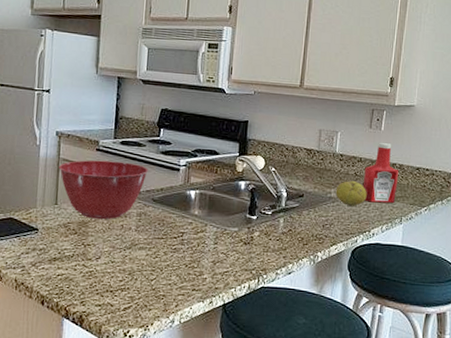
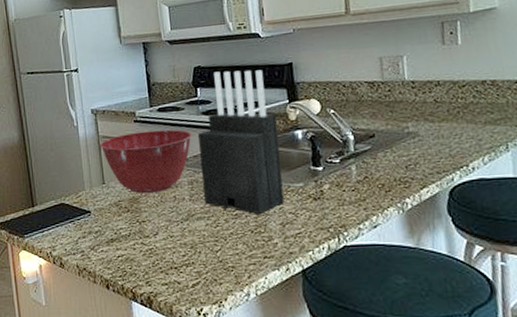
knife block: none [148,116,226,252] -> present [197,70,285,215]
fruit: present [335,180,367,207] -> none [413,108,456,140]
ketchup bottle: present [363,143,398,204] -> none [446,58,495,132]

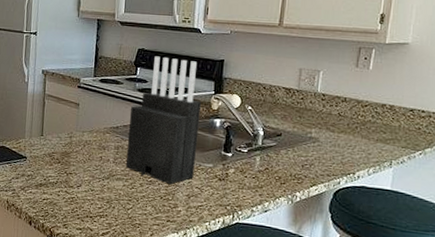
mixing bowl: present [100,129,192,194] -> none [44,96,126,151]

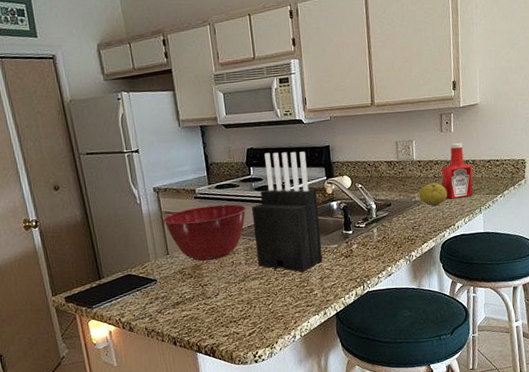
mixing bowl: none [44,96,126,151] -> present [163,204,246,261]
fruit: none [316,120,352,148] -> present [419,182,448,207]
ketchup bottle: none [347,82,388,146] -> present [442,143,473,200]

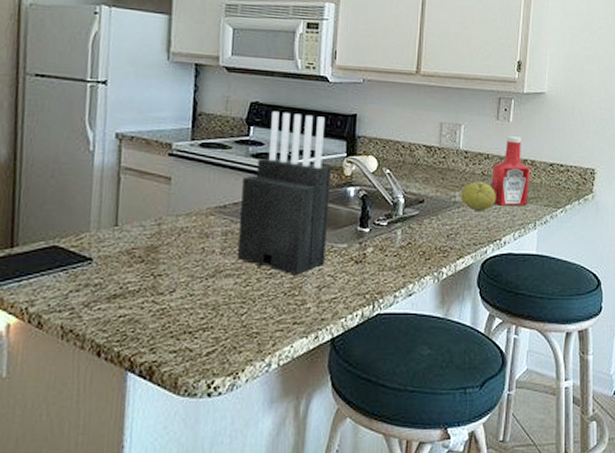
mixing bowl: present [163,204,246,261] -> none [119,167,235,242]

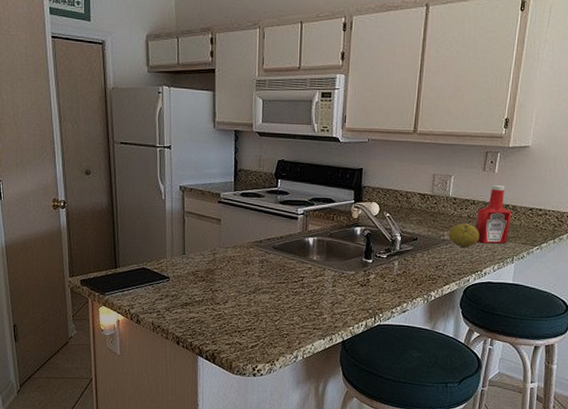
knife block: present [236,111,331,276] -> none [270,167,342,294]

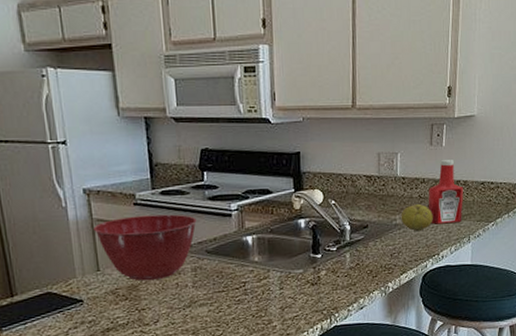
mixing bowl: none [184,212,268,267] -> present [93,214,197,281]

